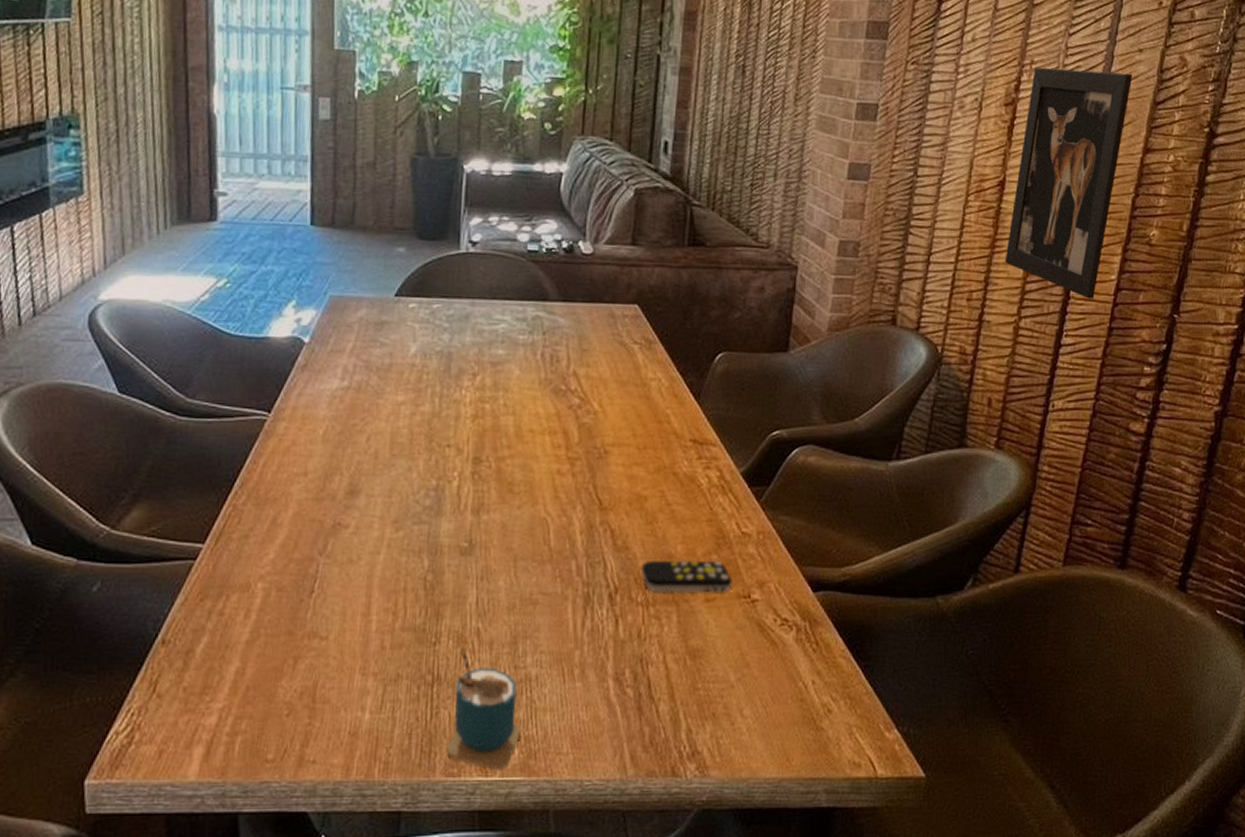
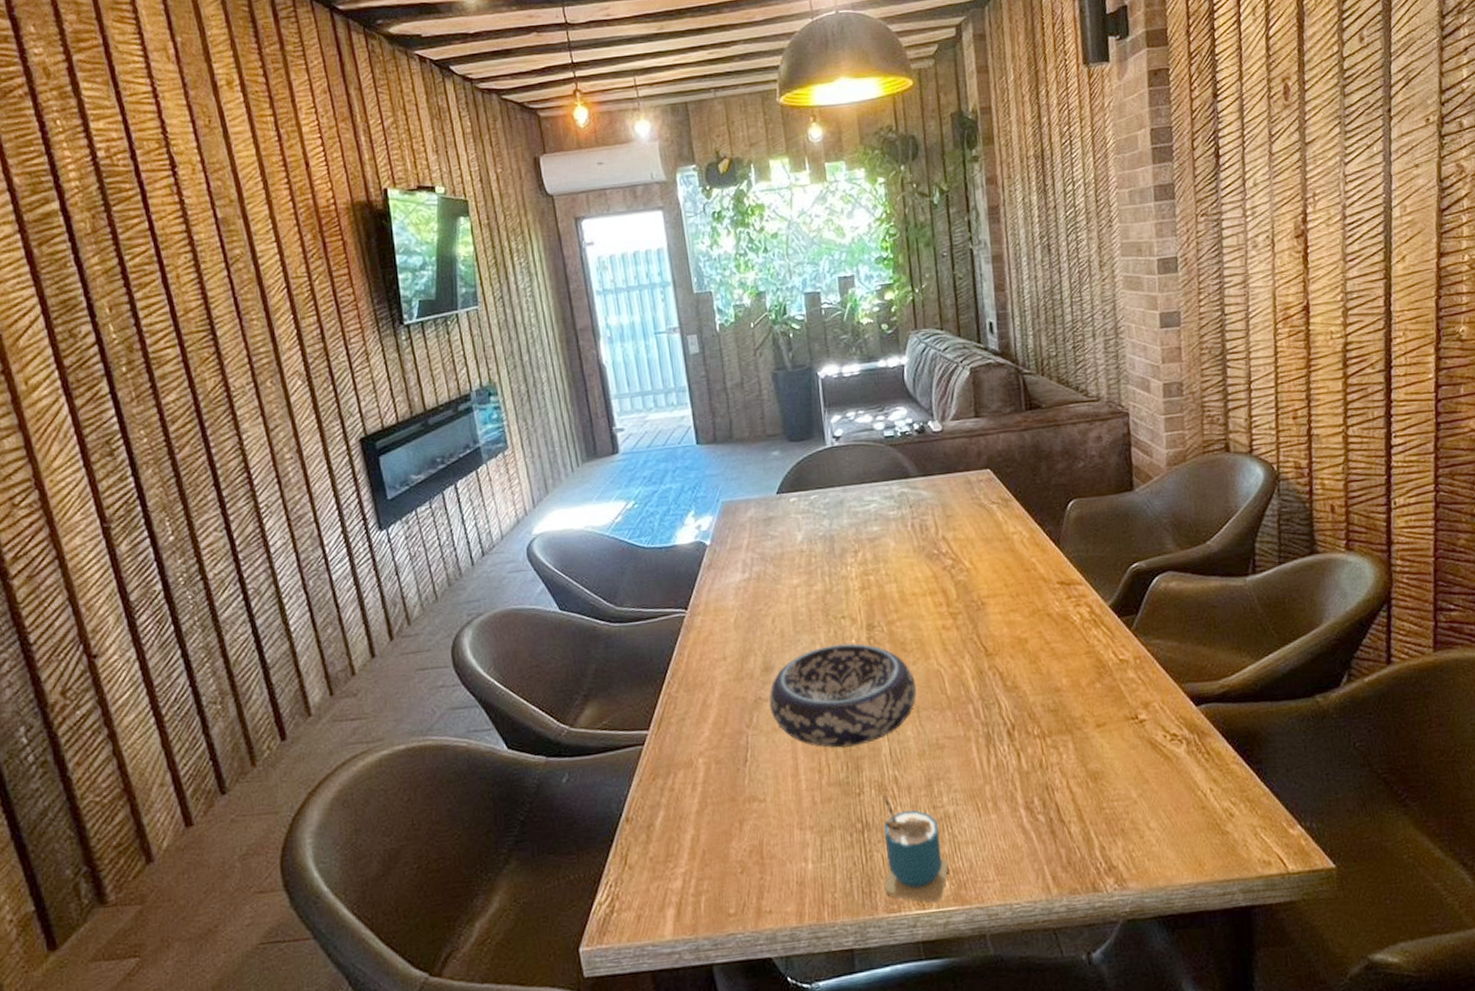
decorative bowl: none [348,475,517,590] -> present [768,643,917,748]
remote control: present [642,560,733,593] -> none [1033,688,1119,725]
wall art: present [1004,67,1133,299] -> none [1317,188,1416,400]

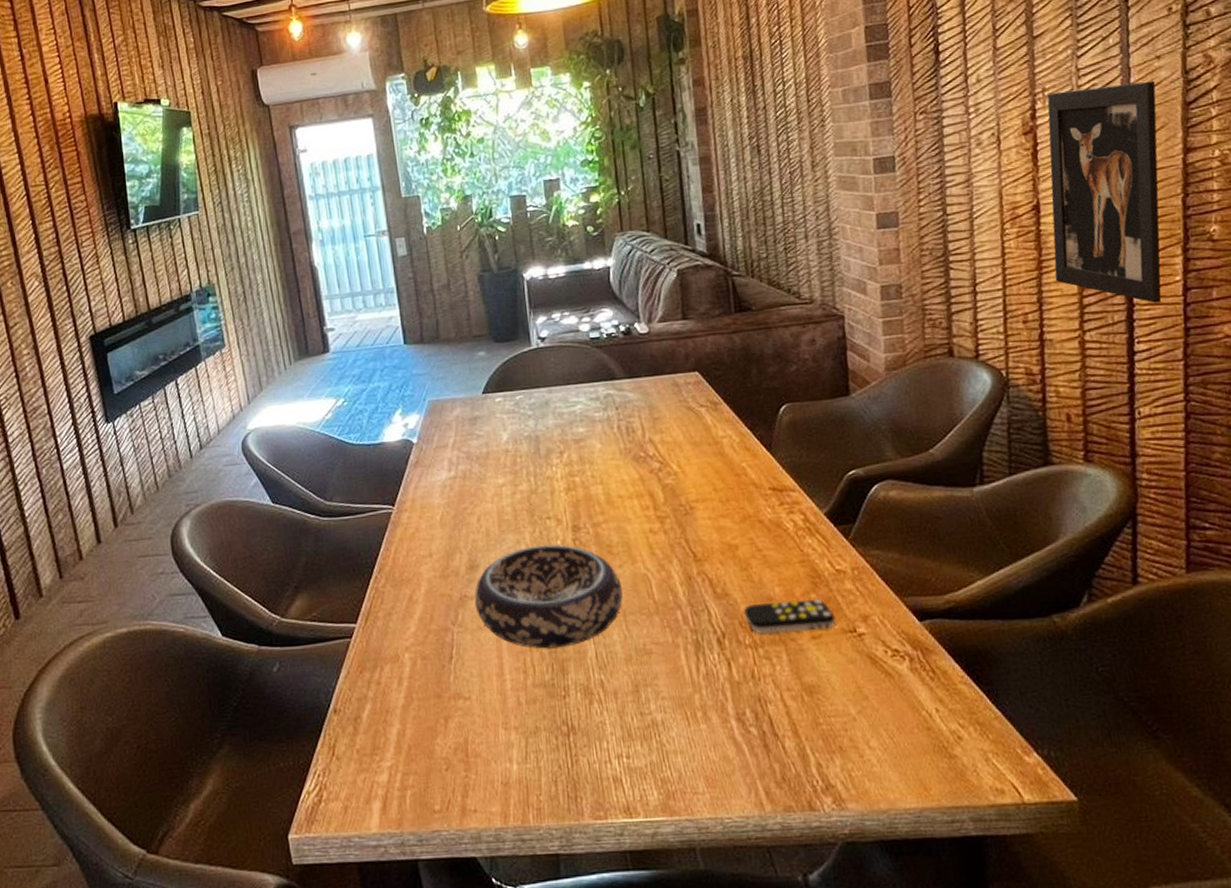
cup: present [882,795,949,903] -> none [588,699,657,812]
remote control: none [1033,688,1119,725] -> present [744,599,836,635]
wall art: none [1317,188,1416,400] -> present [1047,80,1162,303]

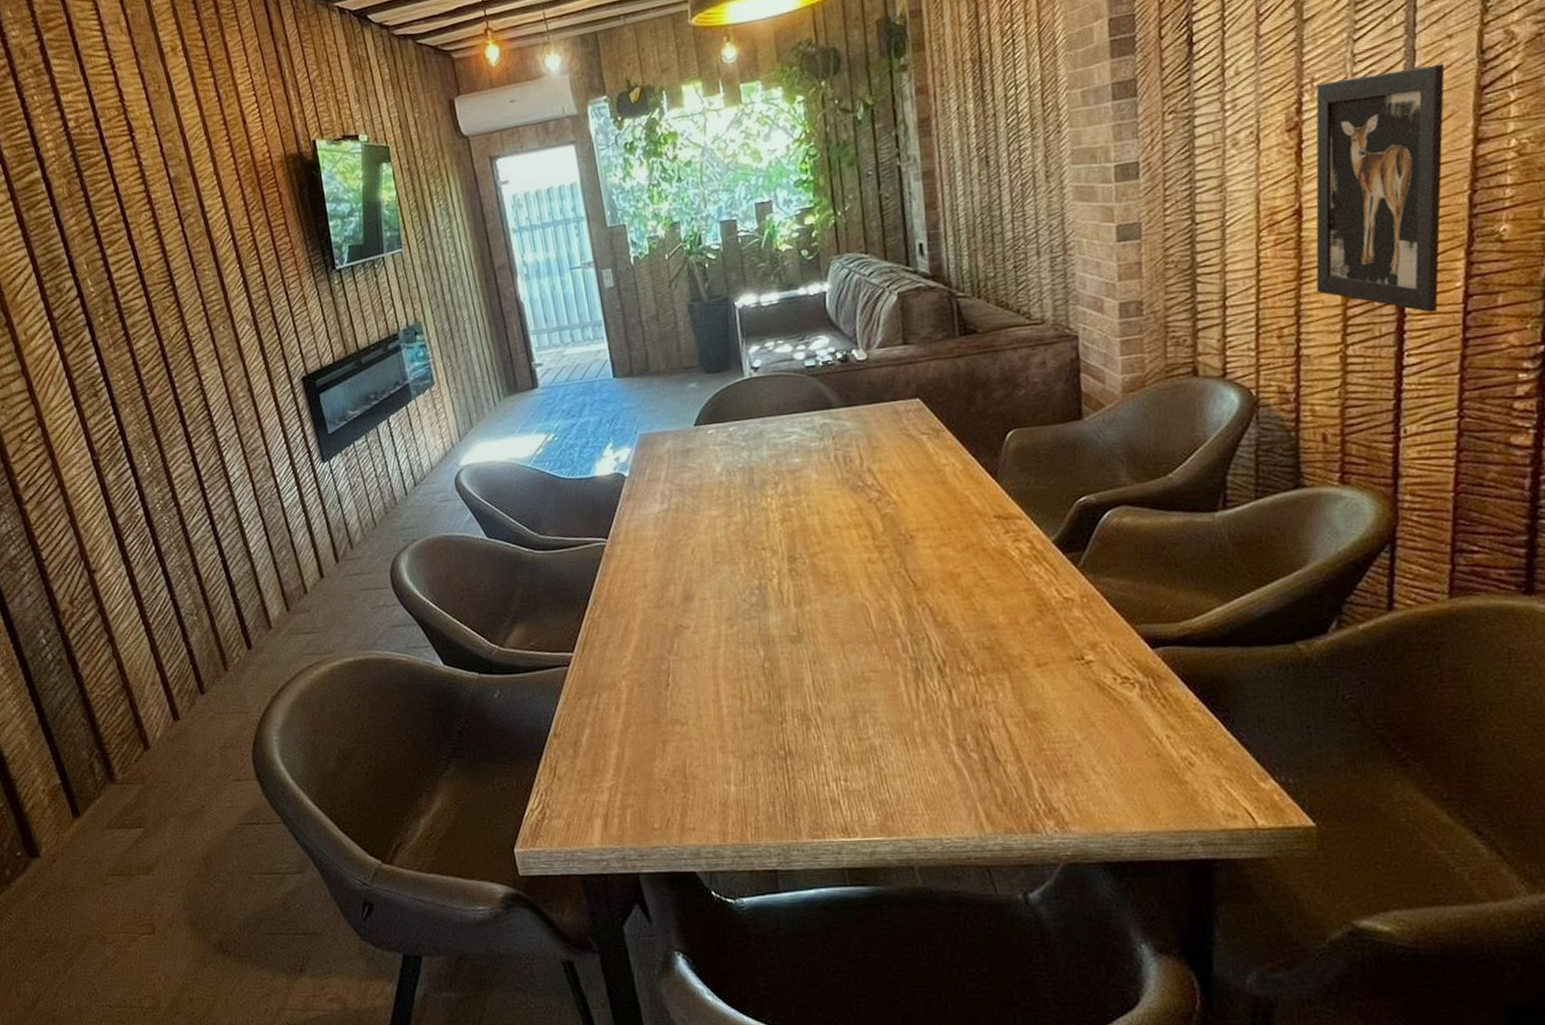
decorative bowl: present [474,544,623,649] -> none [689,574,841,677]
remote control: present [744,599,836,635] -> none [966,626,1063,662]

